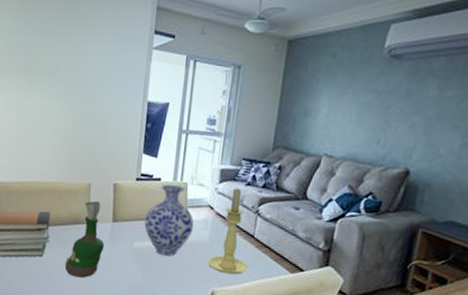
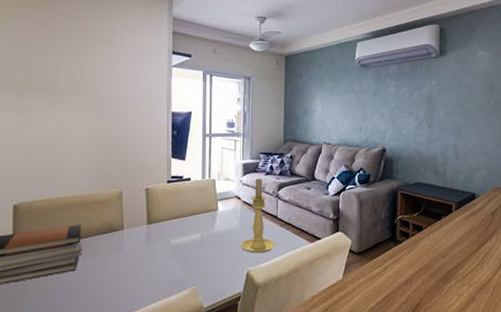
grog bottle: present [64,201,105,278] -> none [101,207,141,284]
vase: present [144,184,194,257] -> none [179,183,225,248]

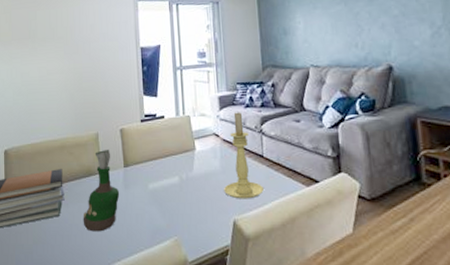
grog bottle: none [101,207,141,284] -> present [83,149,120,232]

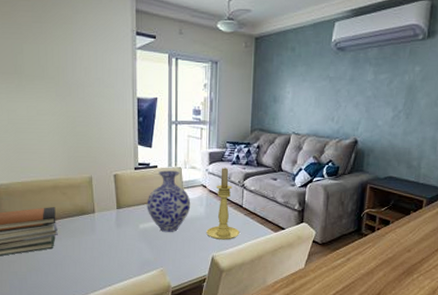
grog bottle: present [83,149,120,232] -> none [76,191,112,263]
vase: none [155,120,204,193] -> present [147,170,191,233]

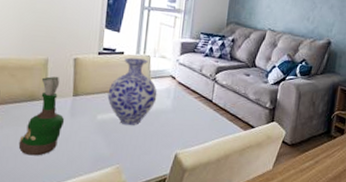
grog bottle: none [76,191,112,263] -> present [18,76,65,156]
candle holder: present [206,166,240,240] -> none [171,58,207,137]

